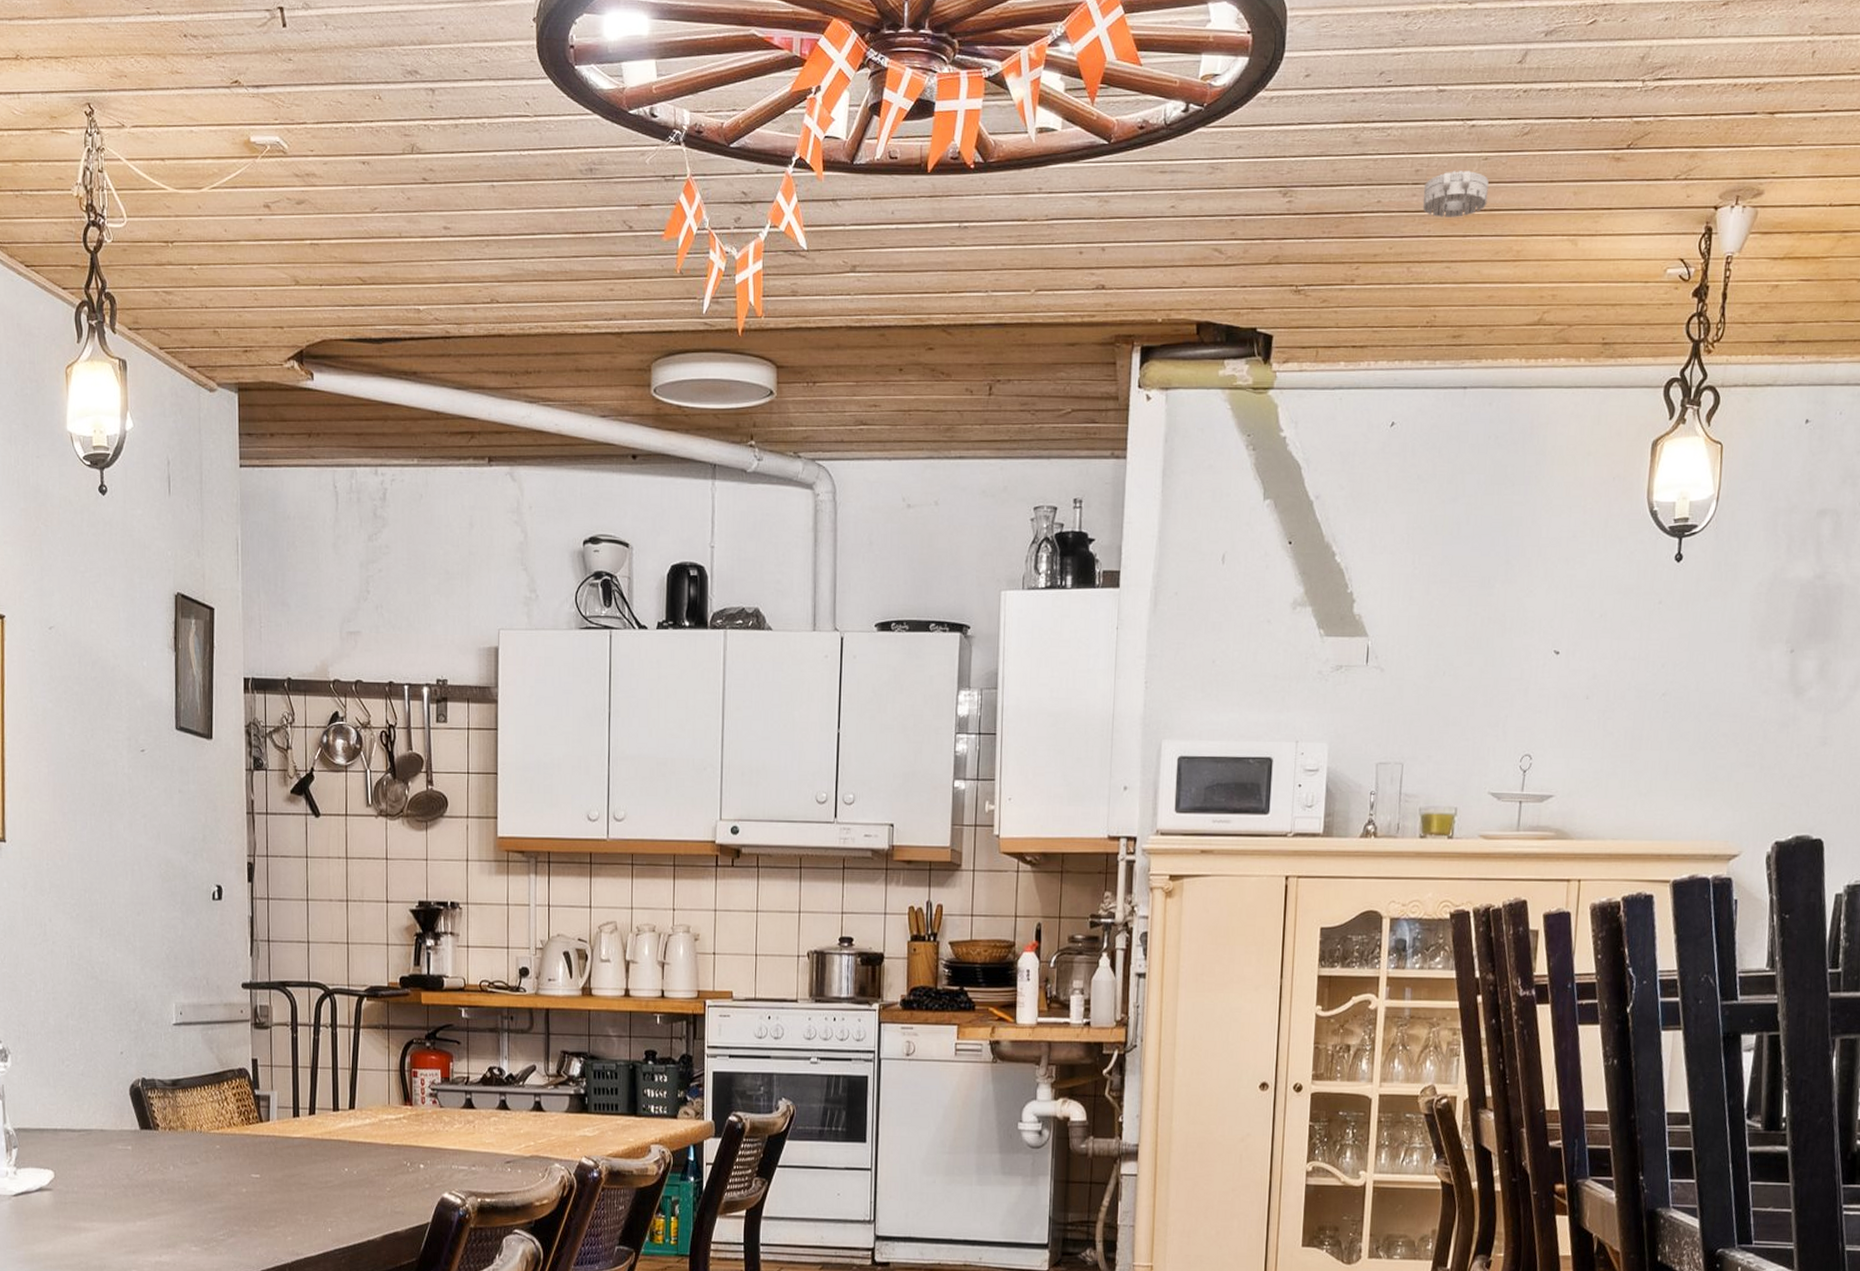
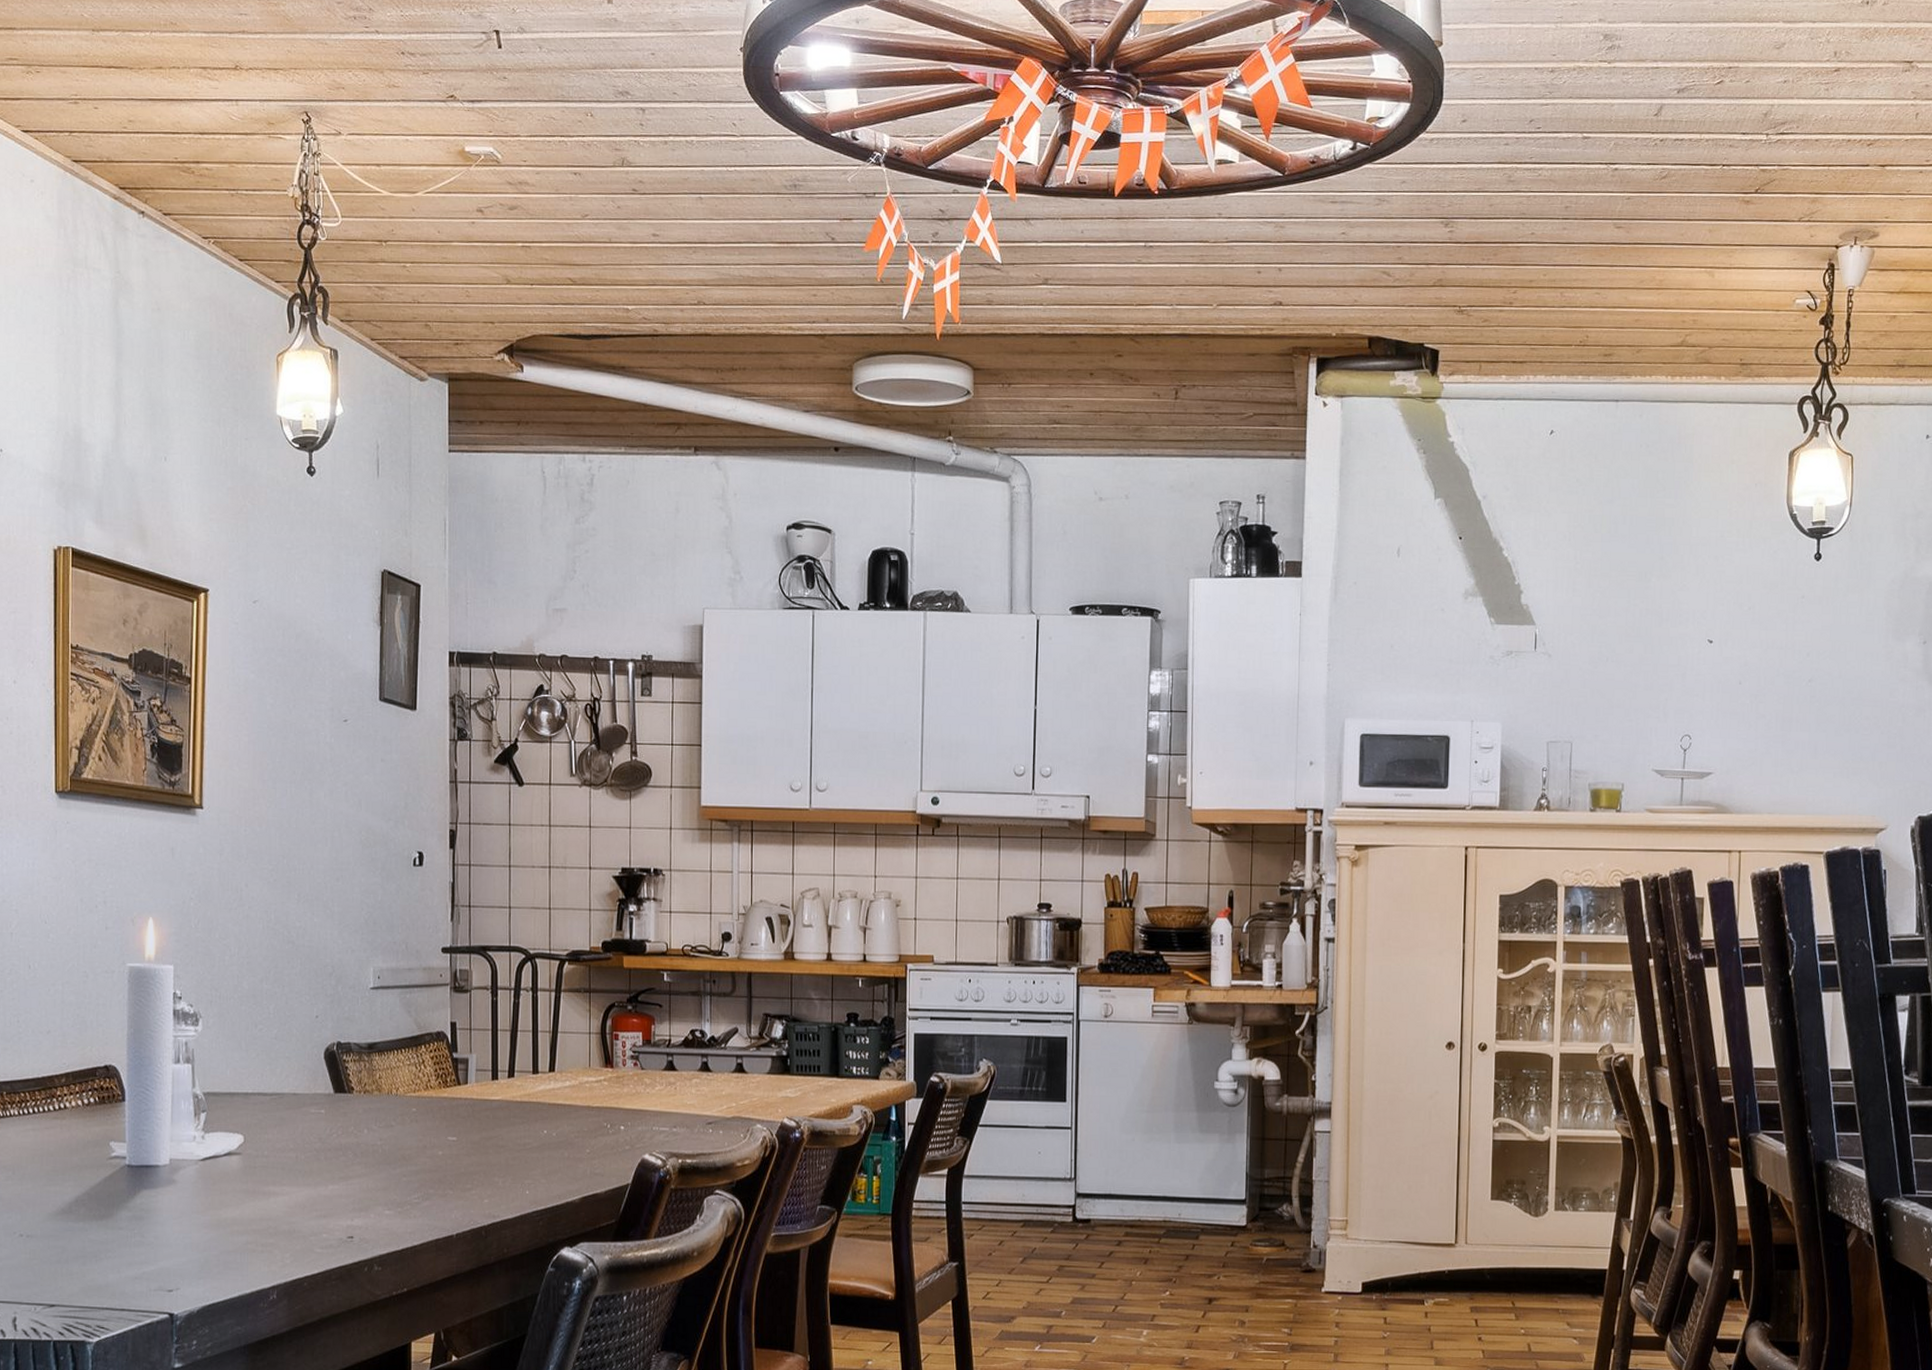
smoke detector: present [1422,171,1489,217] -> none [1572,208,1632,249]

